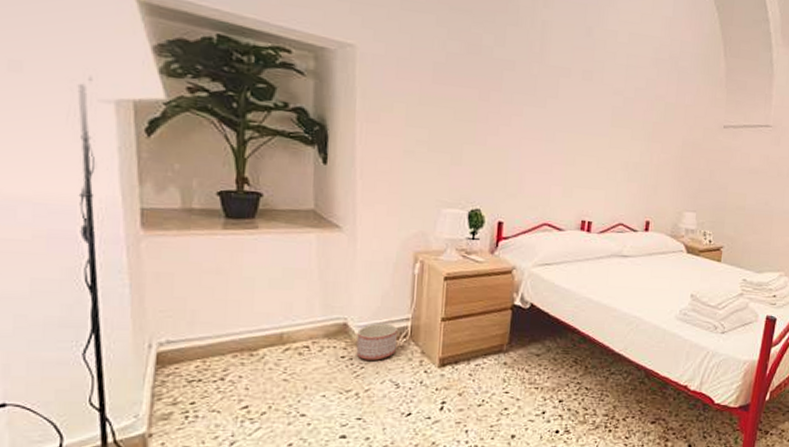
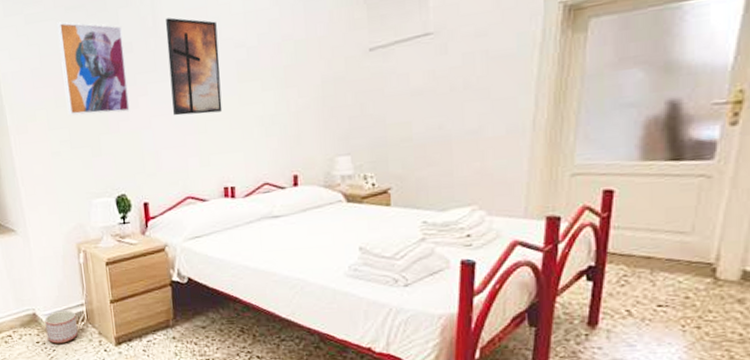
wall art: none [431,18,508,128] -> present [57,21,130,116]
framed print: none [545,49,600,149] -> present [165,17,223,116]

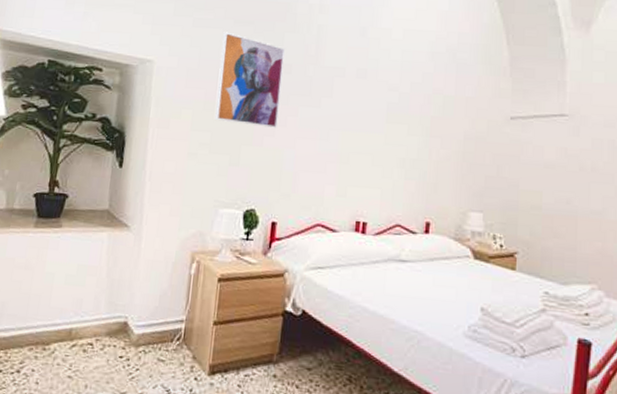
planter: present [45,310,78,344] -> none [133,323,172,363]
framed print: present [165,17,223,116] -> none [319,51,375,147]

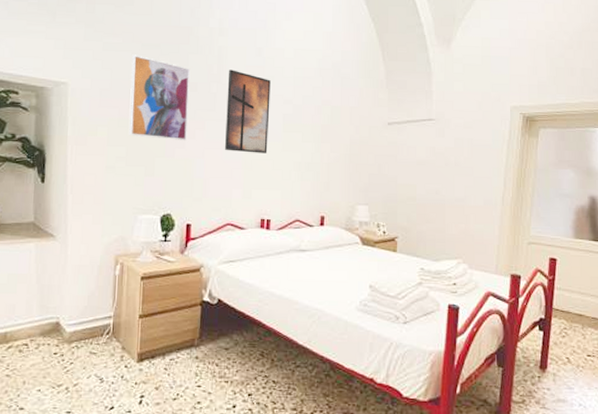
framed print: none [319,51,375,147] -> present [225,69,271,154]

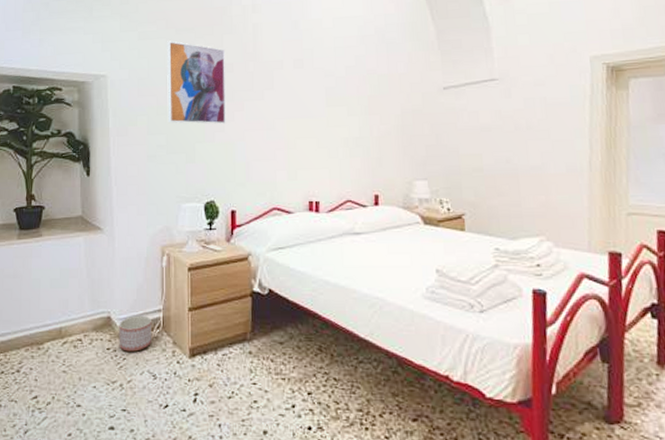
planter: none [66,321,101,356] -> present [119,315,151,352]
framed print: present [225,69,271,154] -> none [264,46,311,132]

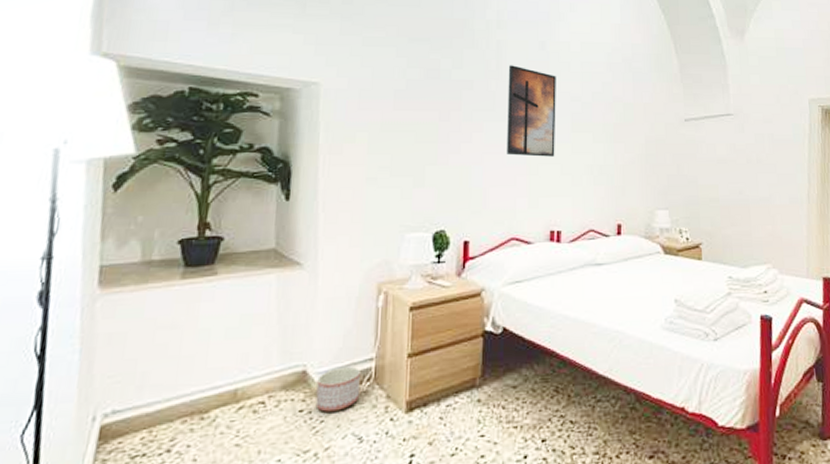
wall art: present [167,40,226,125] -> none [393,50,466,146]
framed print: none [264,46,311,132] -> present [507,65,556,157]

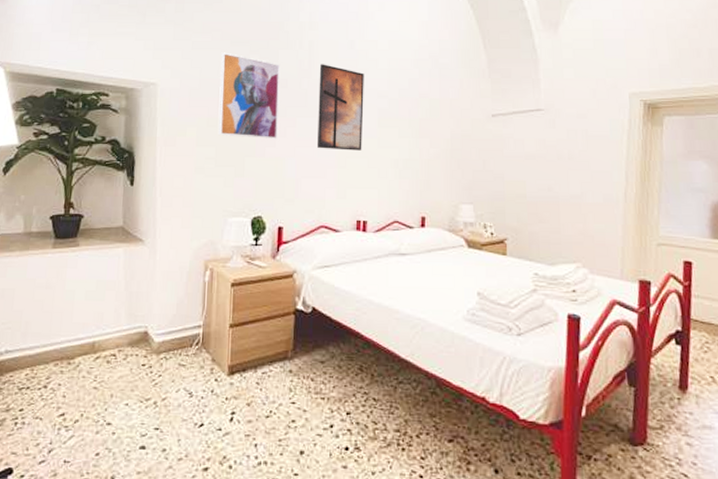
planter: present [315,366,360,412] -> none [155,331,190,368]
wall art: none [393,50,466,146] -> present [217,52,281,140]

